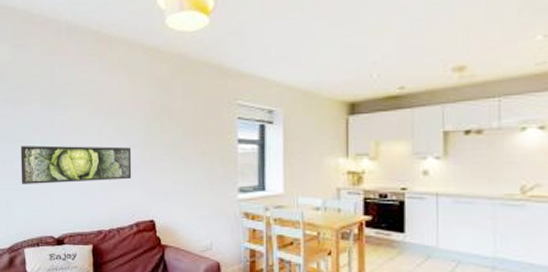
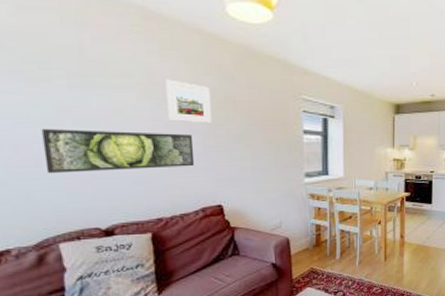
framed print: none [112,95,149,136] -> present [165,79,212,123]

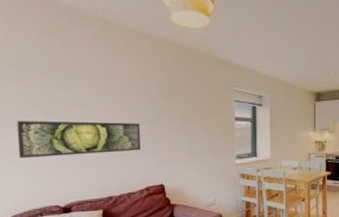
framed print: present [165,79,212,123] -> none [119,76,157,113]

